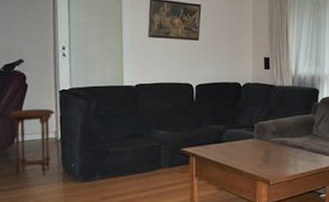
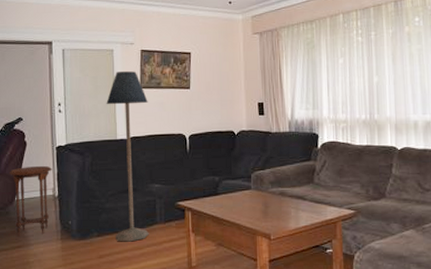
floor lamp: none [113,19,156,185] -> present [106,71,149,242]

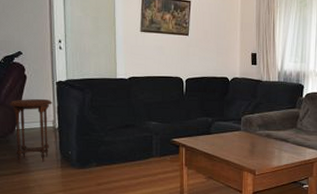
floor lamp: present [106,71,149,242] -> none [107,14,148,172]

